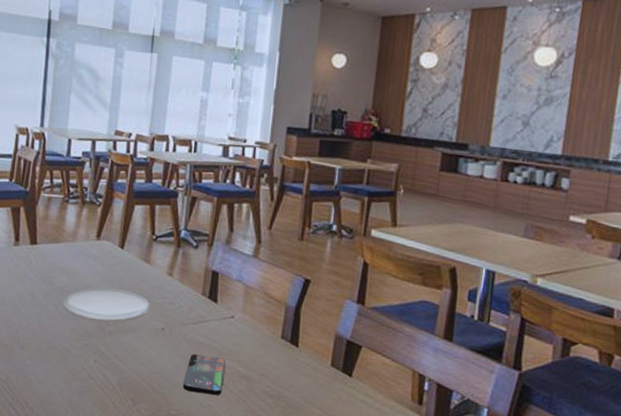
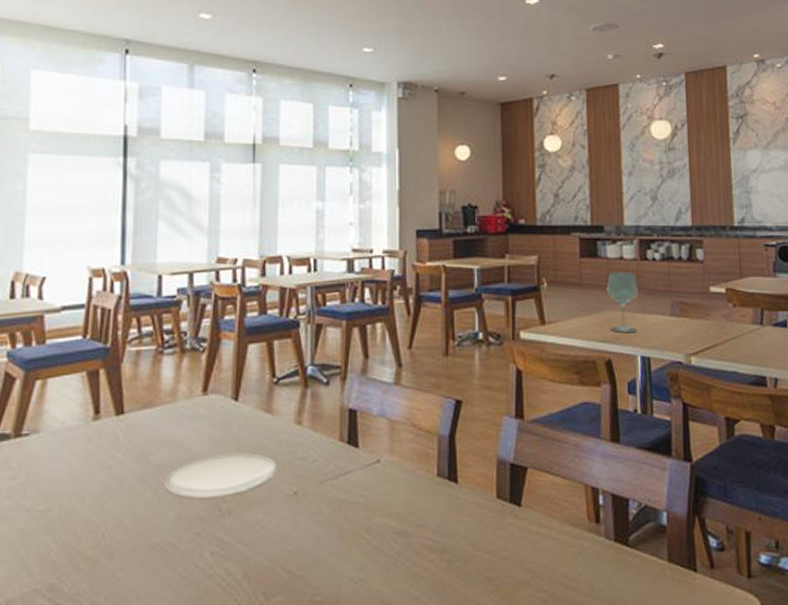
smartphone: present [182,354,226,395] -> none [326,515,377,567]
wine glass: none [460,188,495,247] -> present [606,271,640,334]

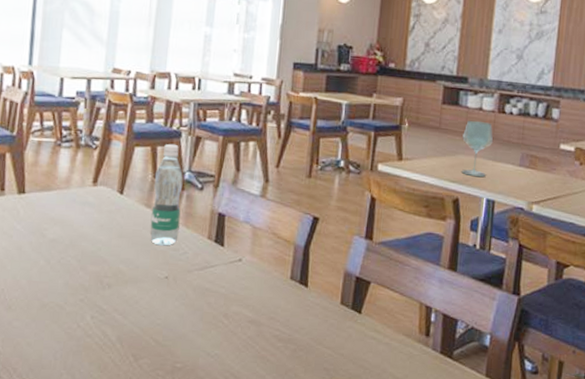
plate: present [165,452,277,500] -> none [56,237,152,274]
bottle: none [272,335,306,456] -> present [149,143,184,246]

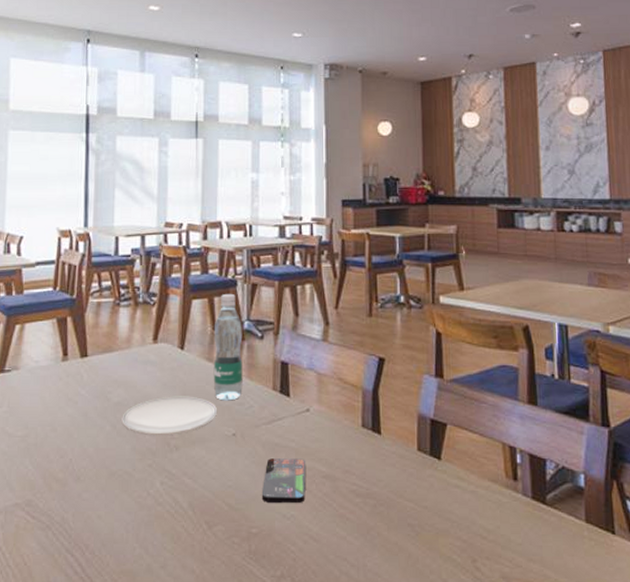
plate: none [56,237,152,274] -> present [122,396,218,435]
smartphone: none [188,302,234,343] -> present [261,458,306,504]
wine glass: present [462,120,494,177] -> none [523,242,557,301]

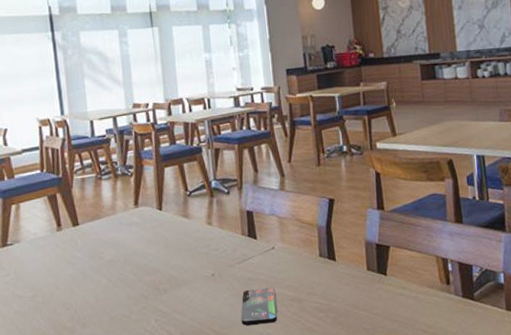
plate: present [122,396,218,435] -> none [115,248,197,284]
bottle: present [213,293,243,401] -> none [185,159,216,249]

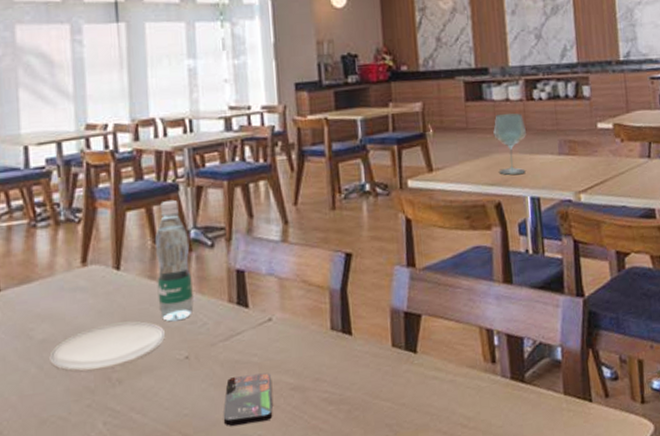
plate: none [115,248,197,284] -> present [49,321,166,372]
bottle: none [185,159,216,249] -> present [154,199,194,322]
wine glass: none [445,88,473,138] -> present [493,113,527,175]

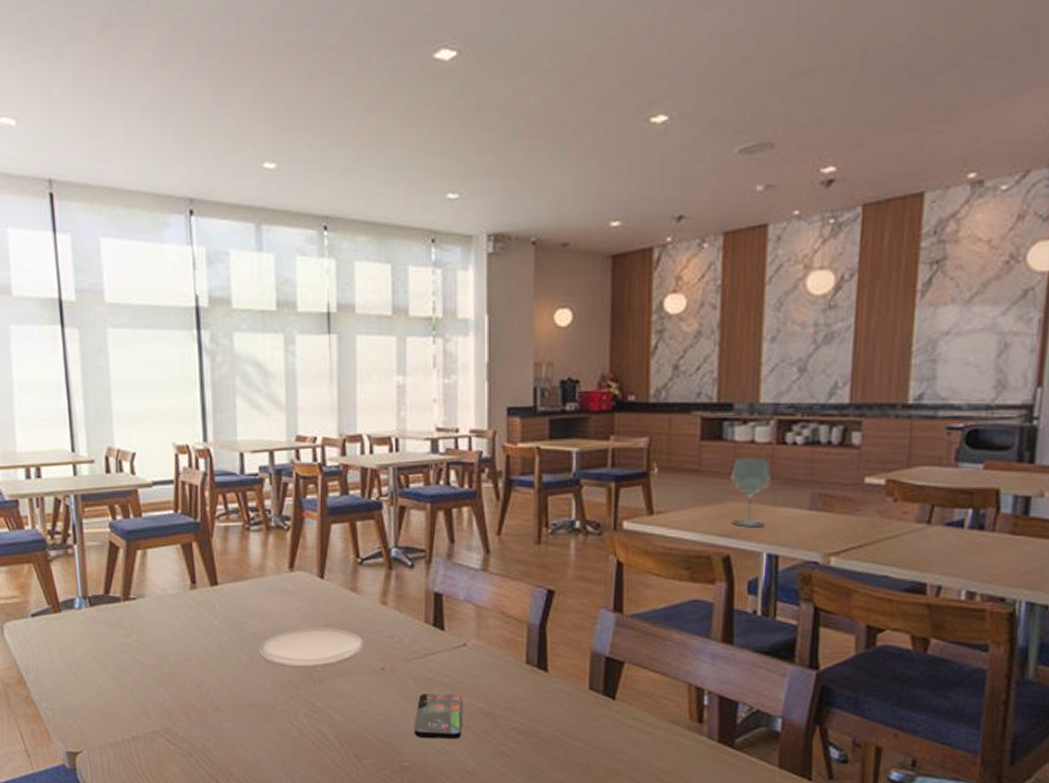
bottle: present [154,199,194,322] -> none [356,517,391,634]

